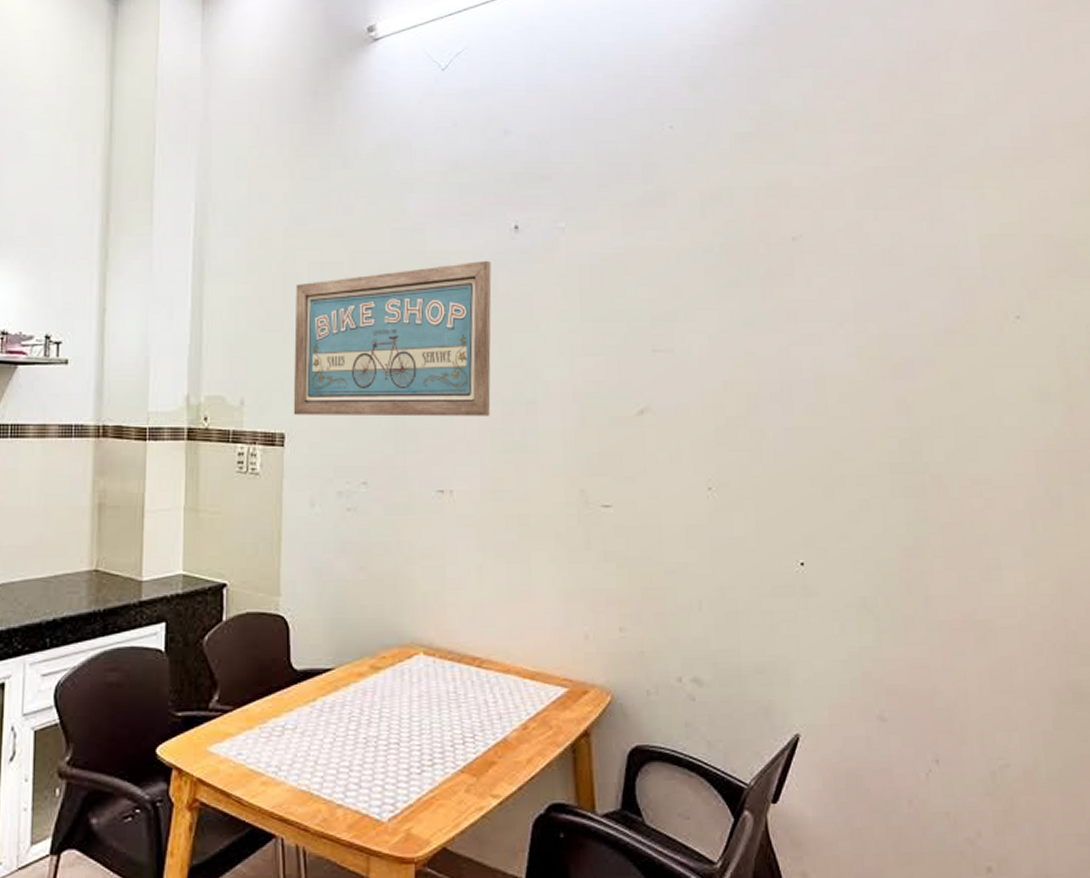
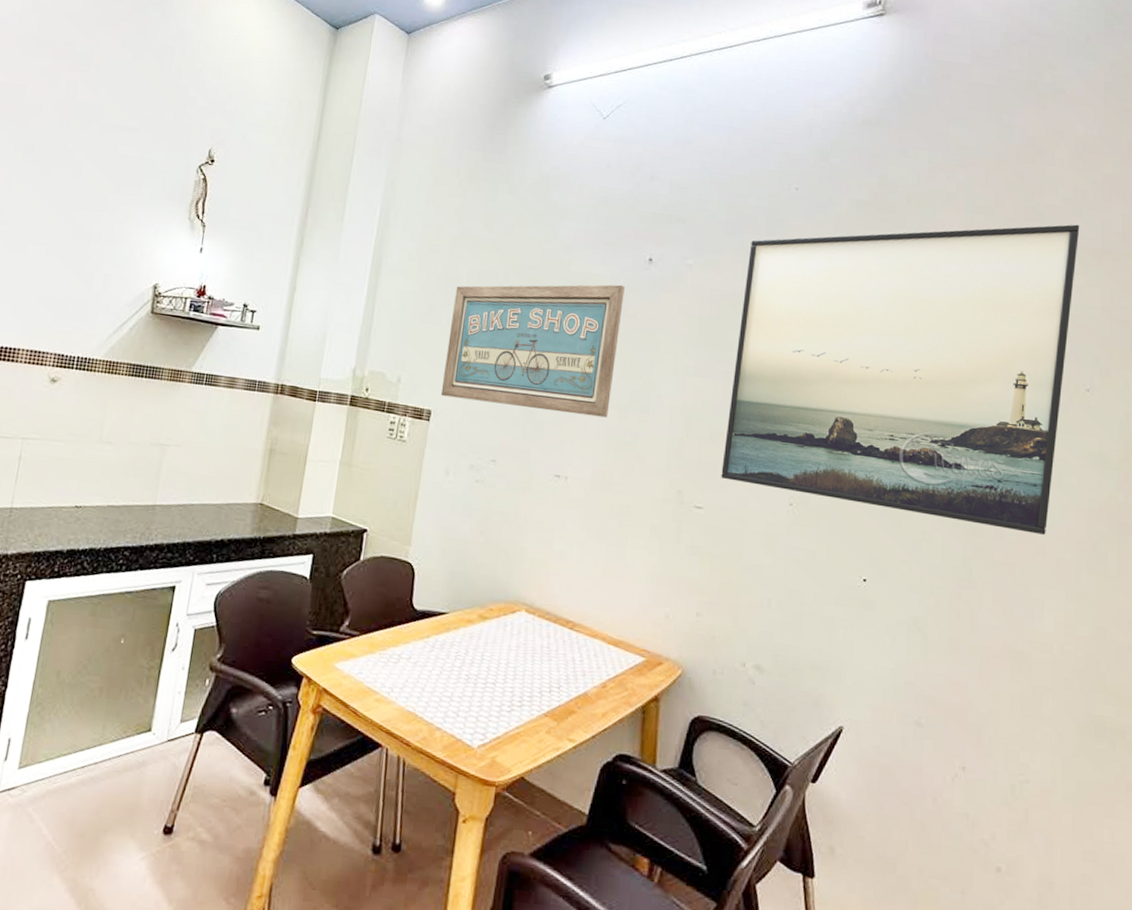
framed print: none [626,133,993,486] -> present [721,224,1080,535]

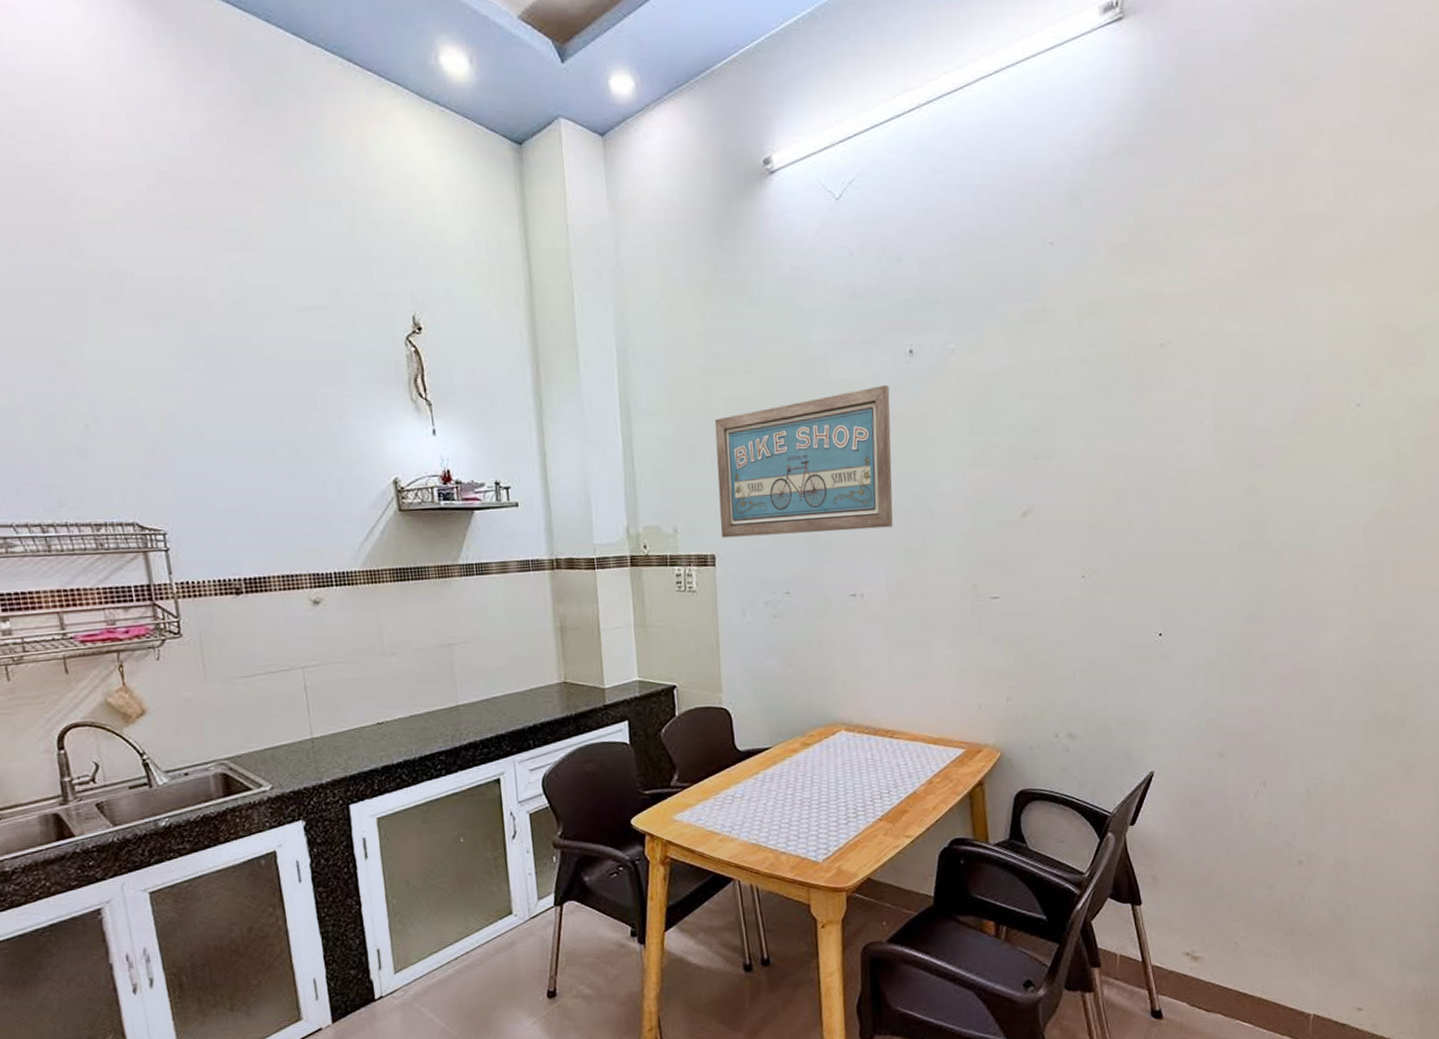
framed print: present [721,224,1080,535] -> none [1011,229,1343,565]

